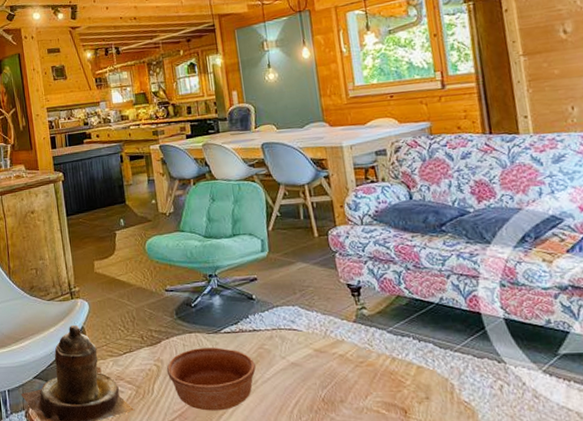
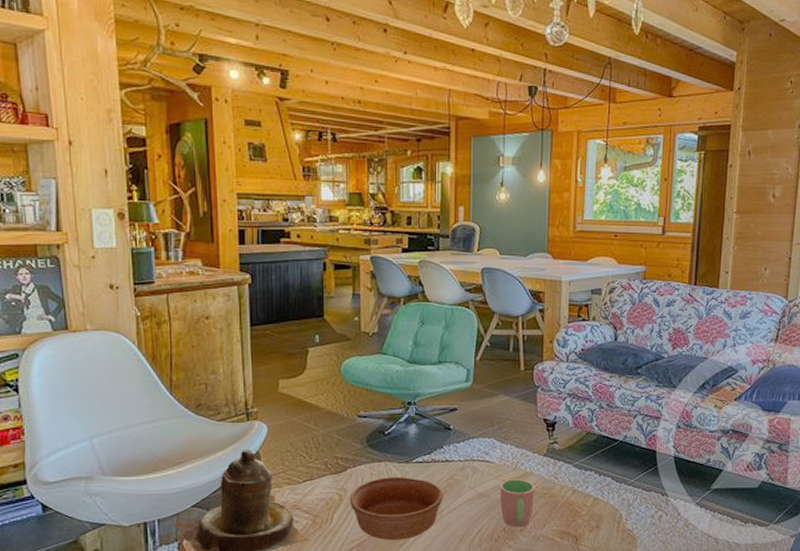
cup: none [311,347,352,398] -> present [499,479,535,527]

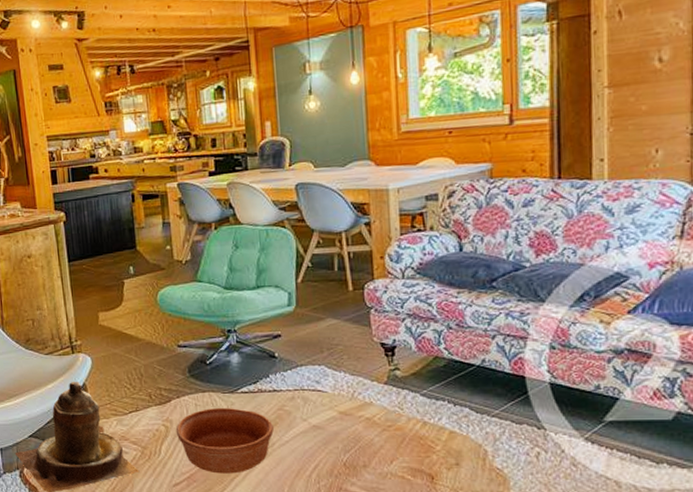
cup: present [499,479,535,527] -> none [335,410,378,463]

